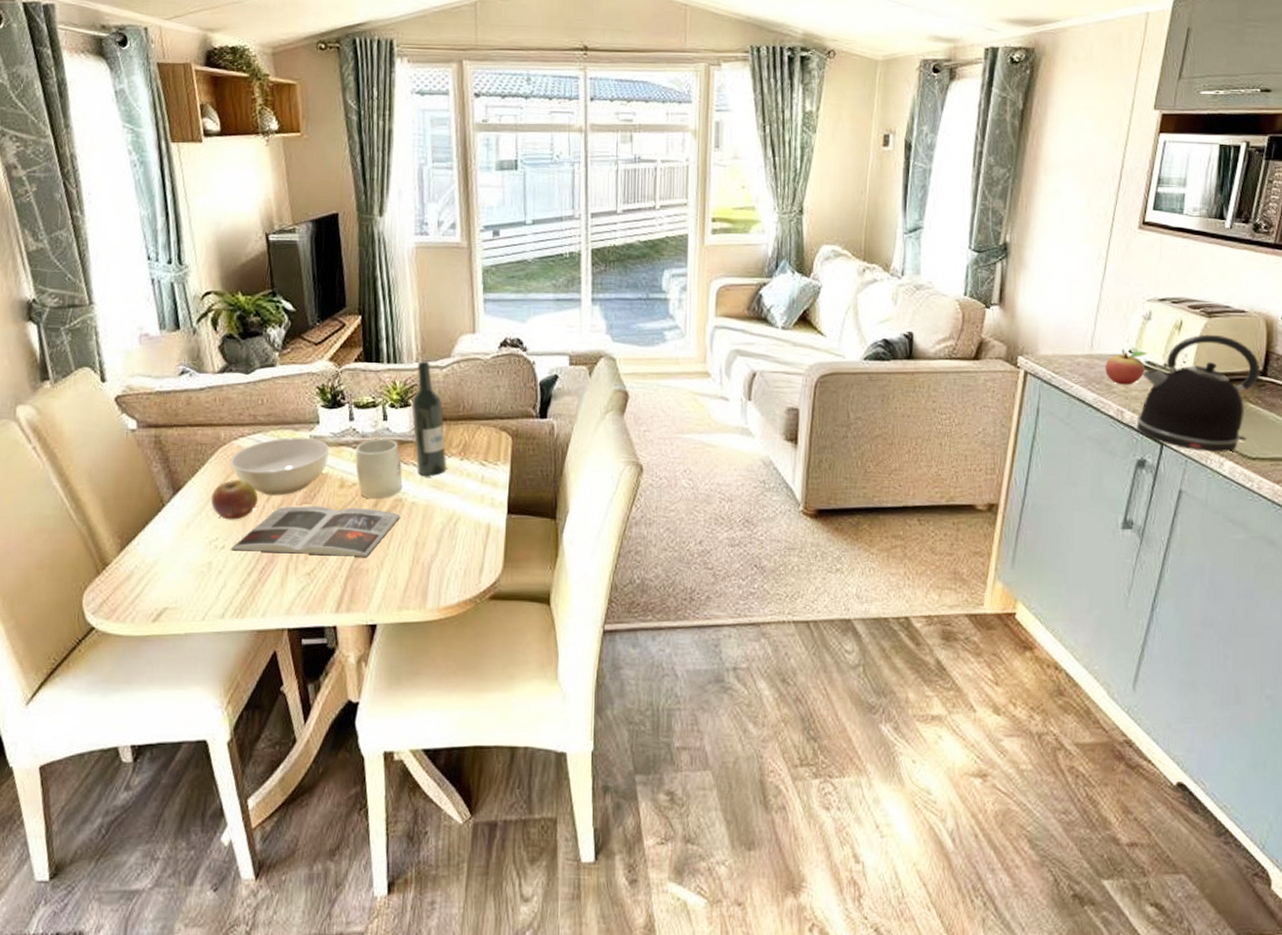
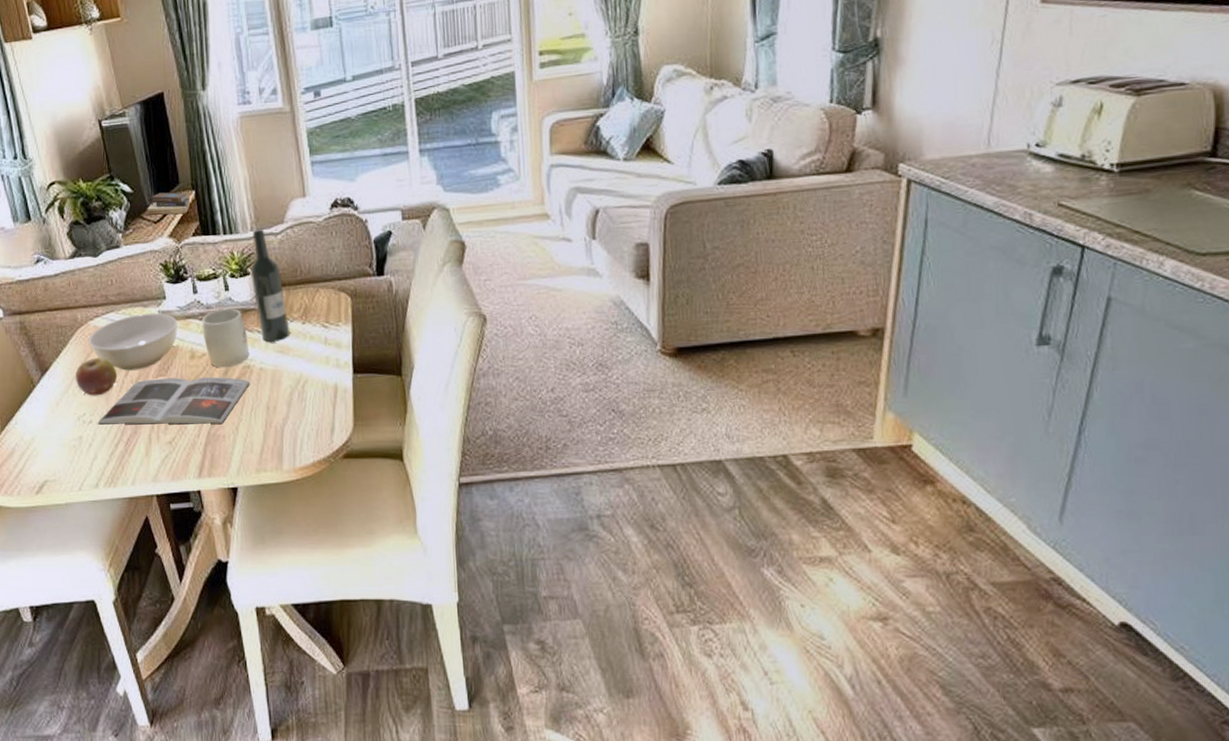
books: none [308,314,356,339] -> present [147,192,191,215]
fruit: present [1105,351,1148,385] -> none [1006,143,1060,184]
kettle: present [1136,334,1260,452] -> none [1049,114,1208,252]

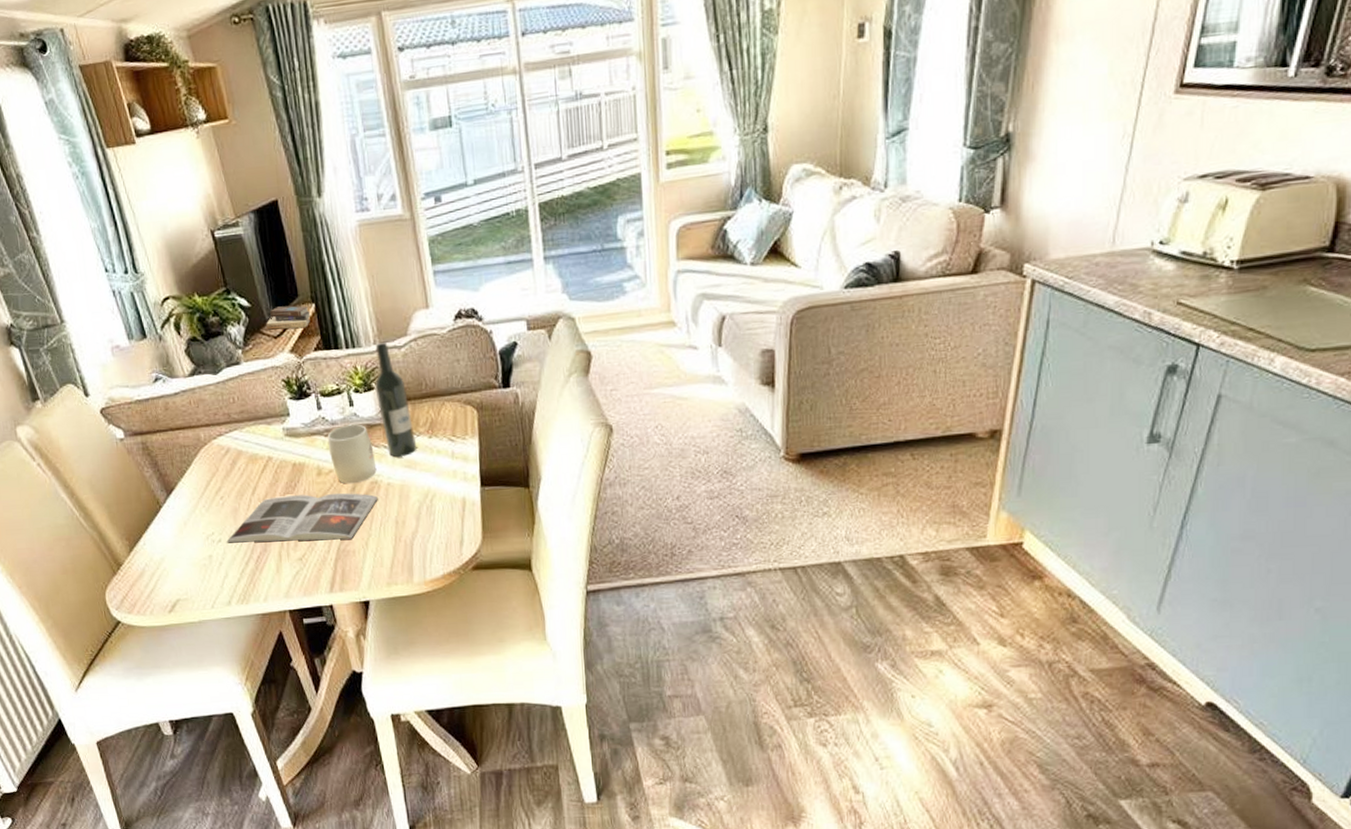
fruit: present [75,358,118,396] -> none [201,477,245,515]
bowl: present [88,312,178,371] -> none [213,430,303,489]

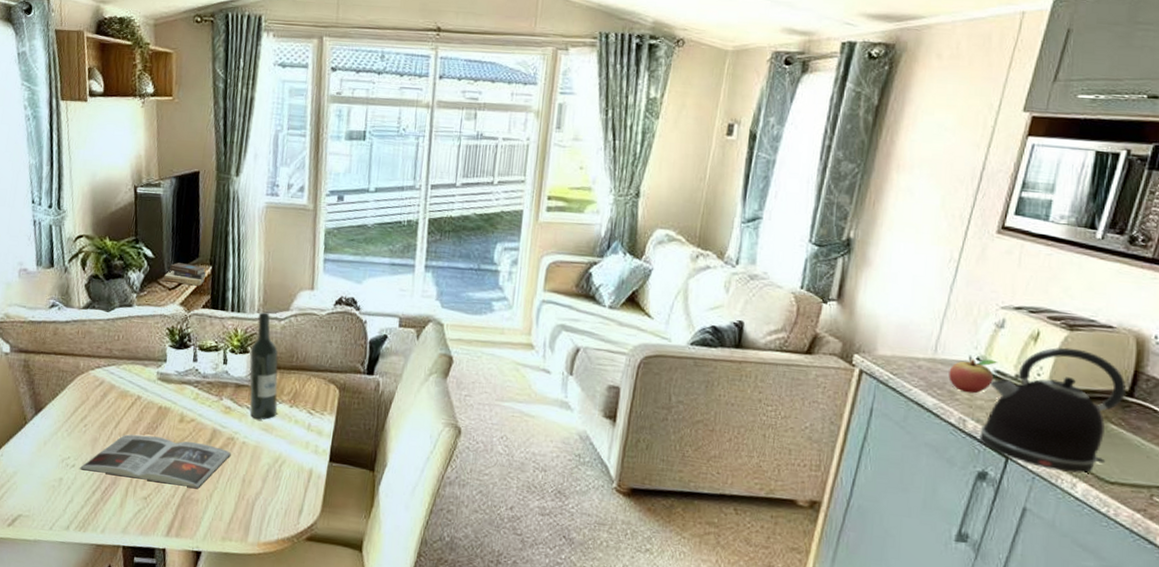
mug: present [327,424,377,484] -> none [195,380,237,436]
fruit: none [1130,240,1183,283] -> present [948,359,998,394]
kettle: none [1167,209,1326,349] -> present [979,347,1126,474]

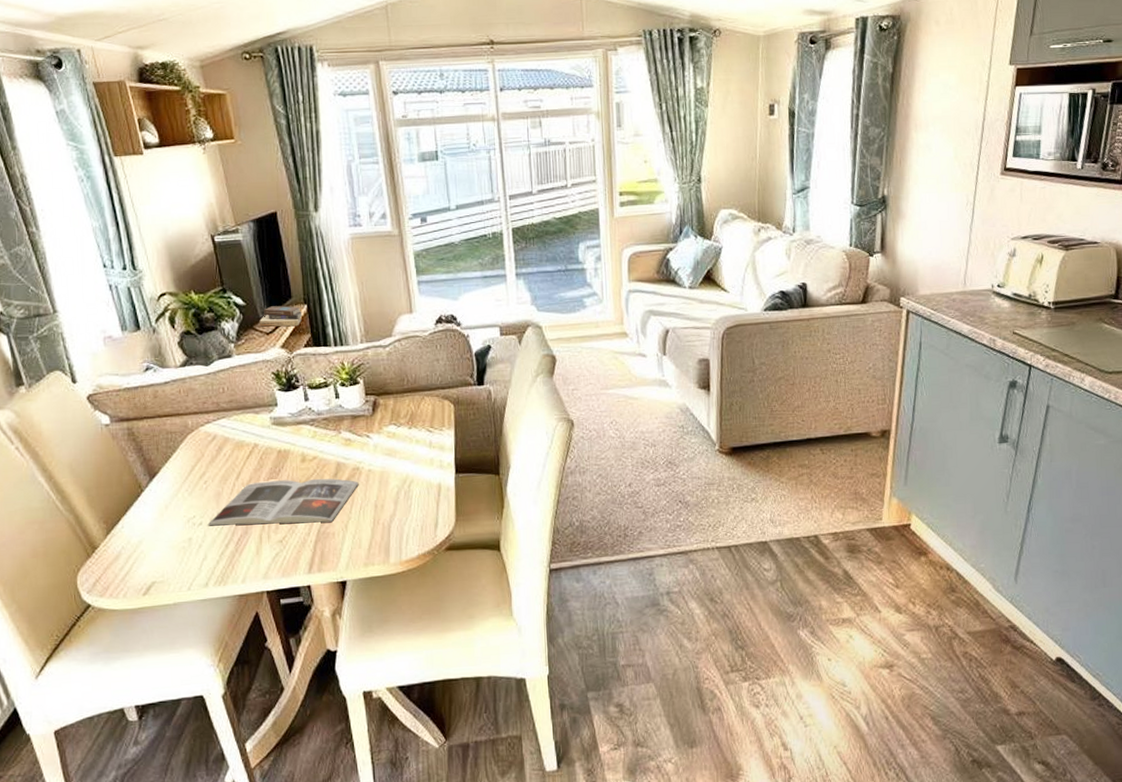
wine bottle: present [249,312,279,420] -> none [360,342,398,445]
fruit: present [948,359,998,394] -> none [977,285,1014,316]
kettle: present [979,347,1126,474] -> none [1007,265,1112,370]

